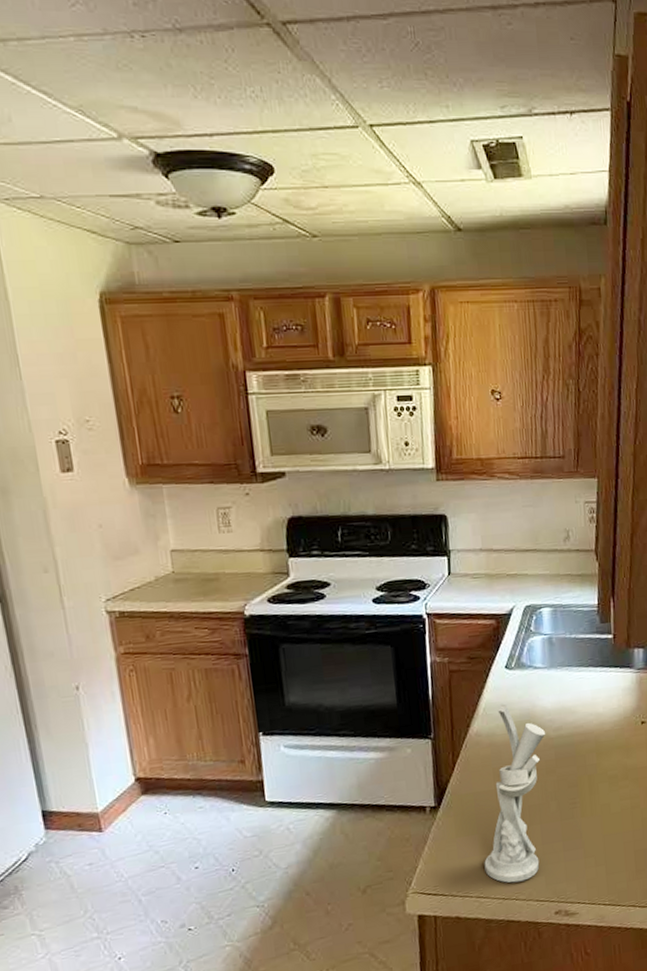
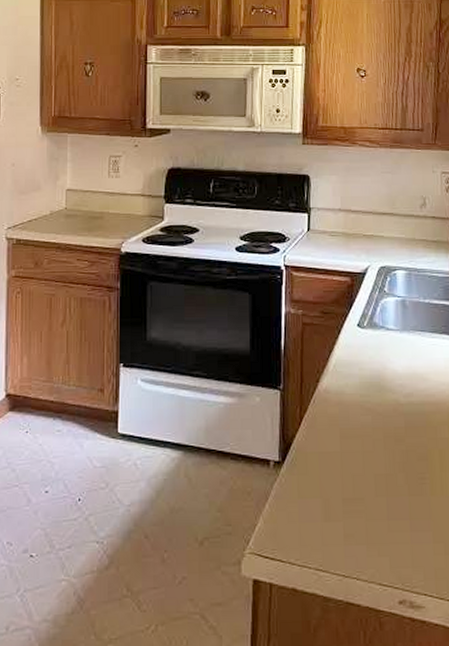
utensil holder: present [484,704,546,883] -> none [325,362,396,559]

